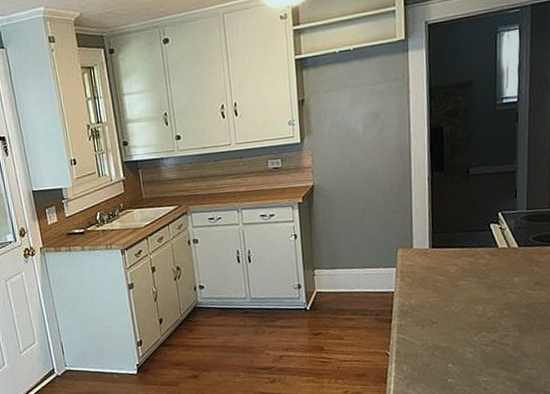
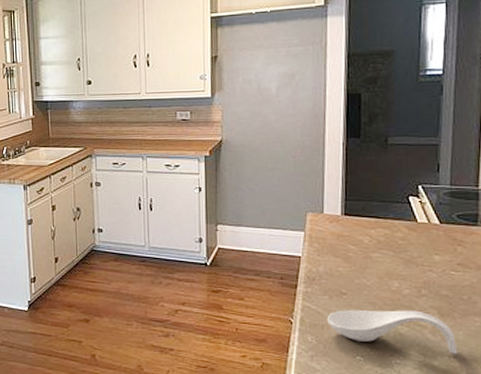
spoon rest: none [420,330,536,367] -> present [327,309,457,354]

